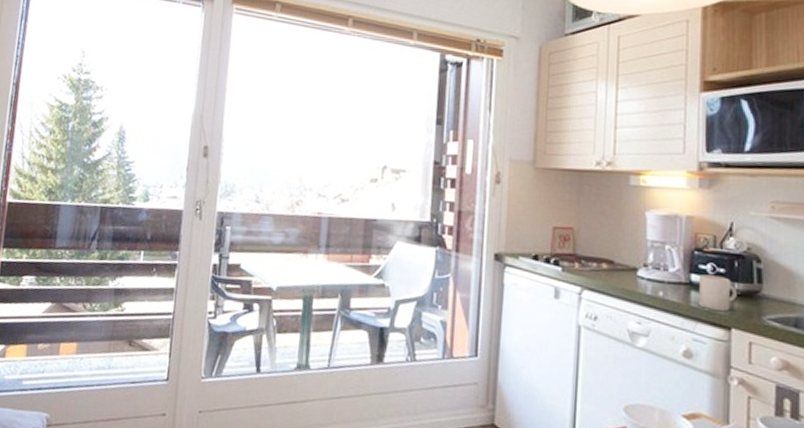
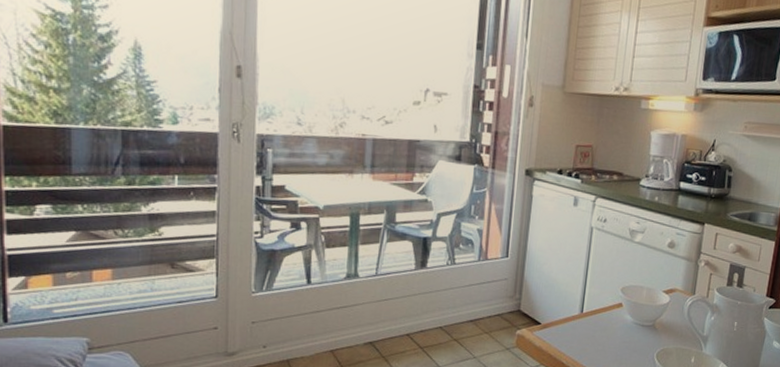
cup: present [697,274,737,313] -> none [683,182,712,211]

